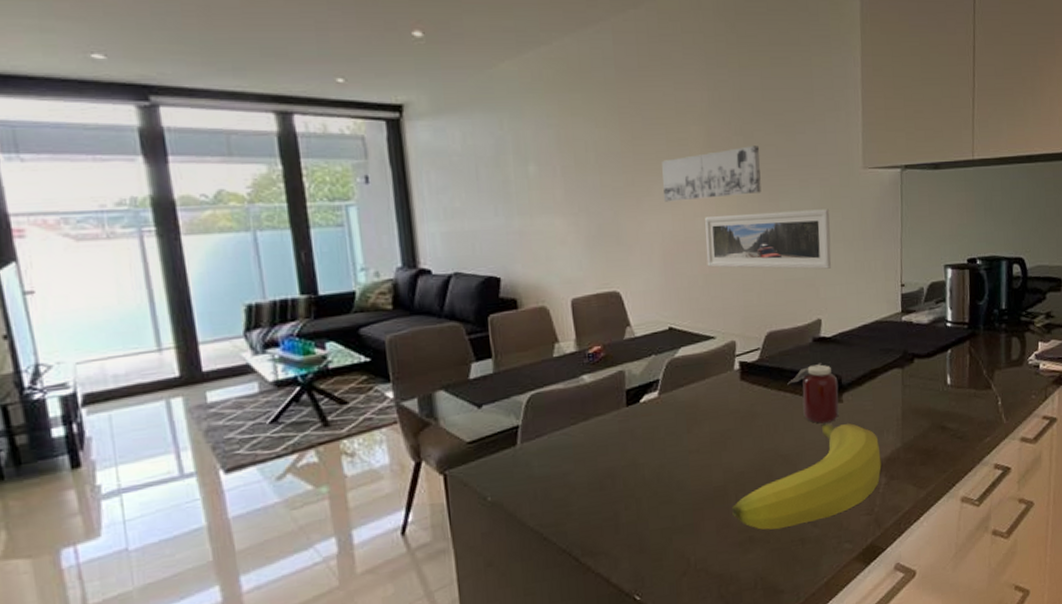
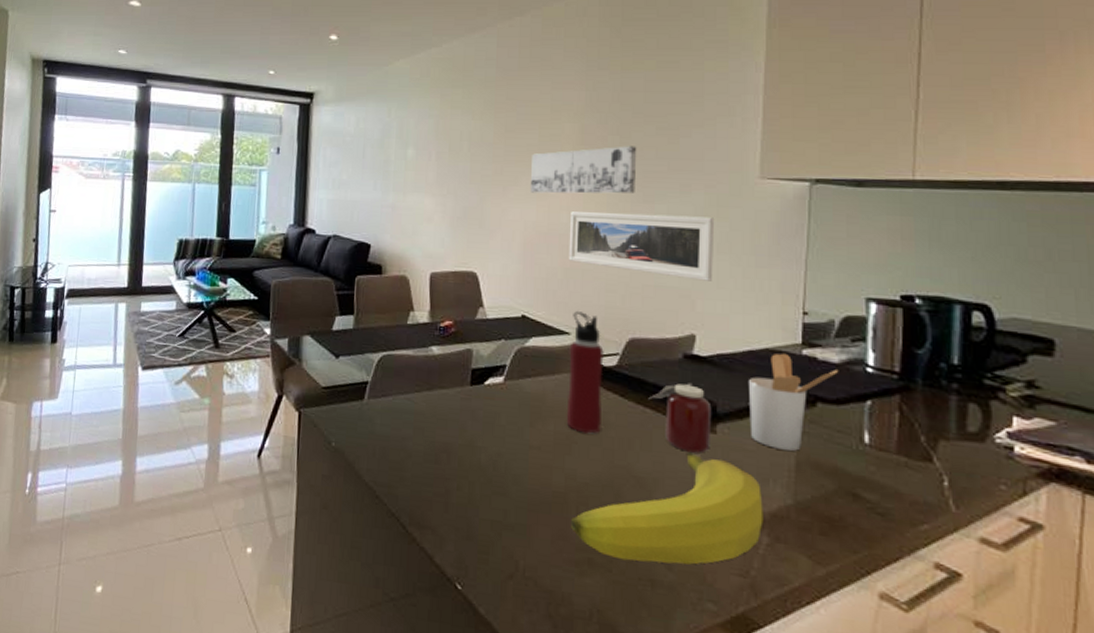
water bottle: none [716,315,750,428] -> present [566,311,604,434]
utensil holder: none [864,322,928,405] -> present [748,353,839,451]

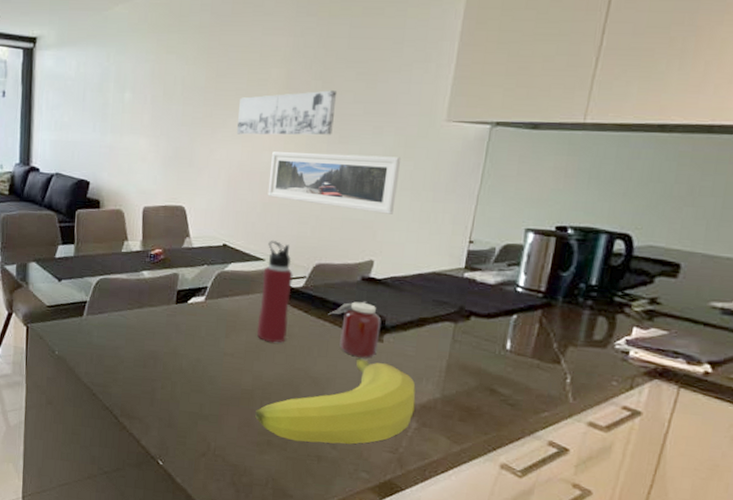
utensil holder: present [748,353,839,451] -> none [411,276,494,356]

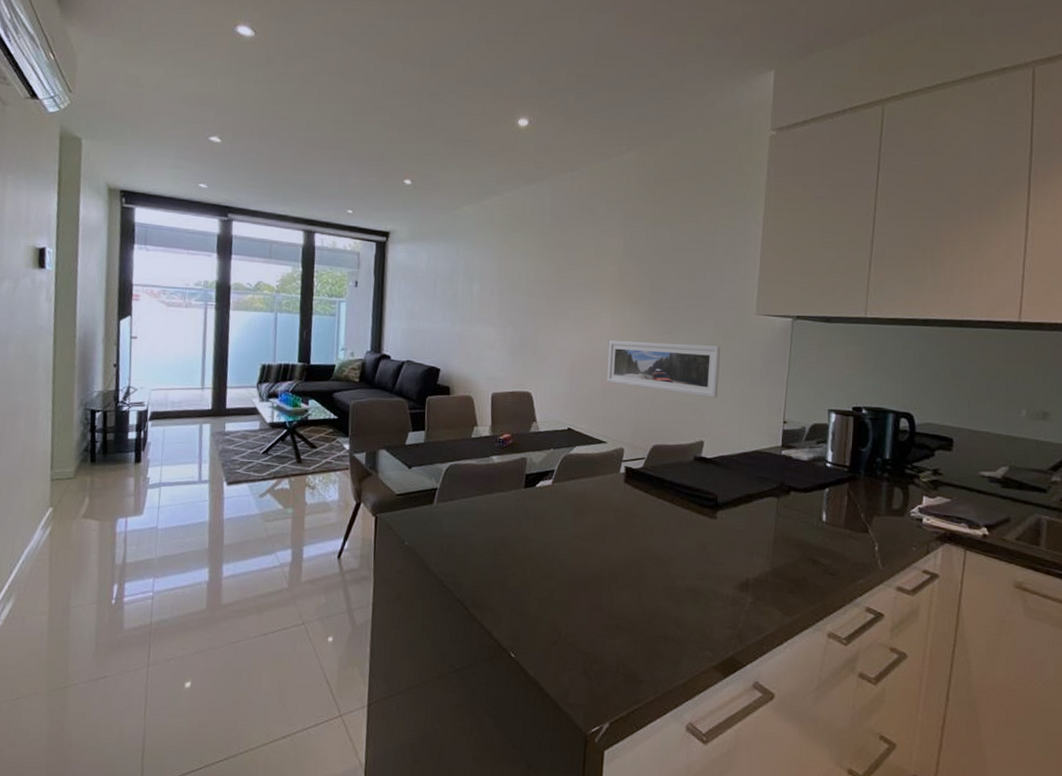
wall art: present [236,90,338,136] -> none [576,286,664,326]
fruit: present [255,357,416,444] -> none [604,534,749,623]
water bottle: present [256,241,293,344] -> none [602,424,633,524]
jar: present [328,301,382,358] -> none [666,480,714,535]

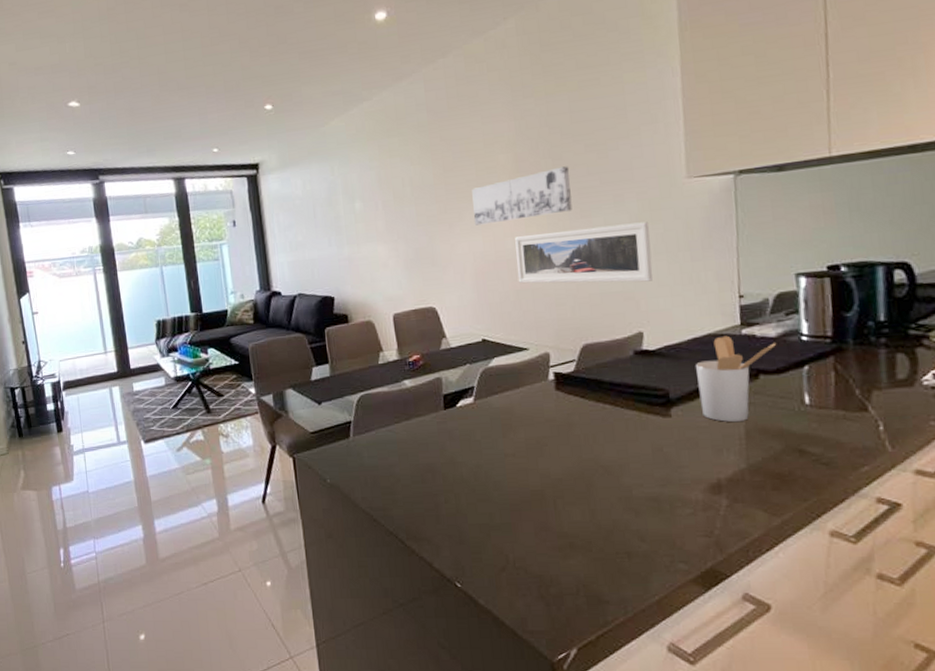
wall art: none [576,286,664,326] -> present [472,166,572,226]
utensil holder: none [741,454,807,530] -> present [695,335,777,422]

